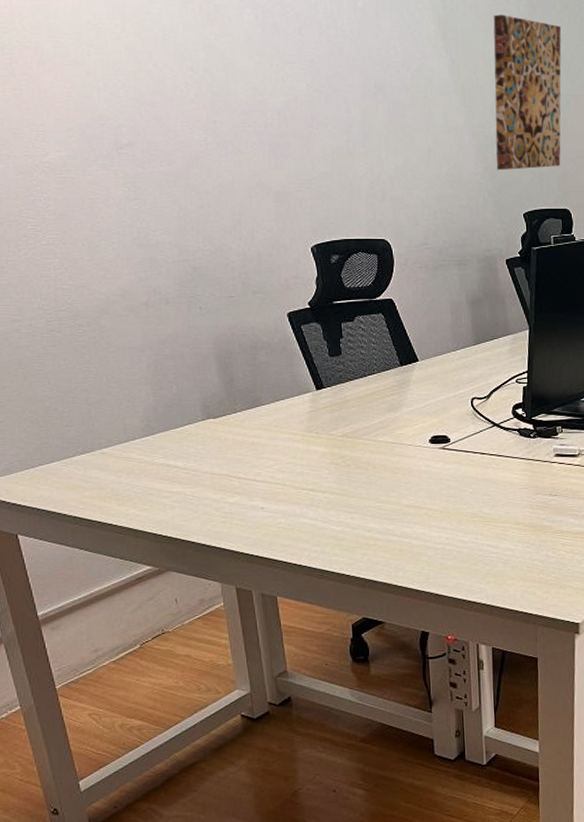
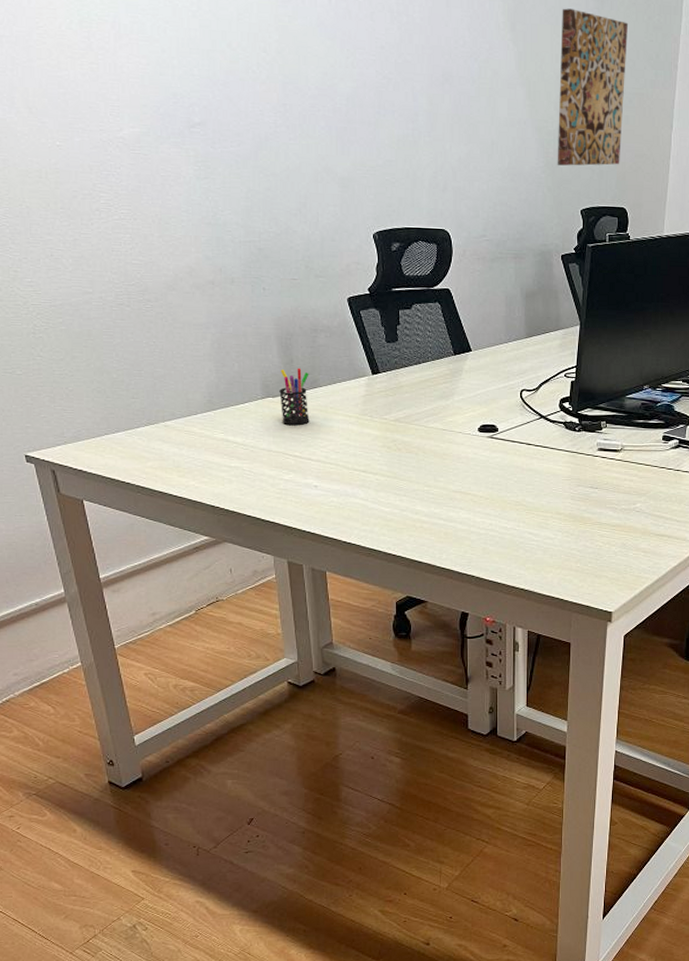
pen holder: none [220,386,253,446] -> present [279,367,310,425]

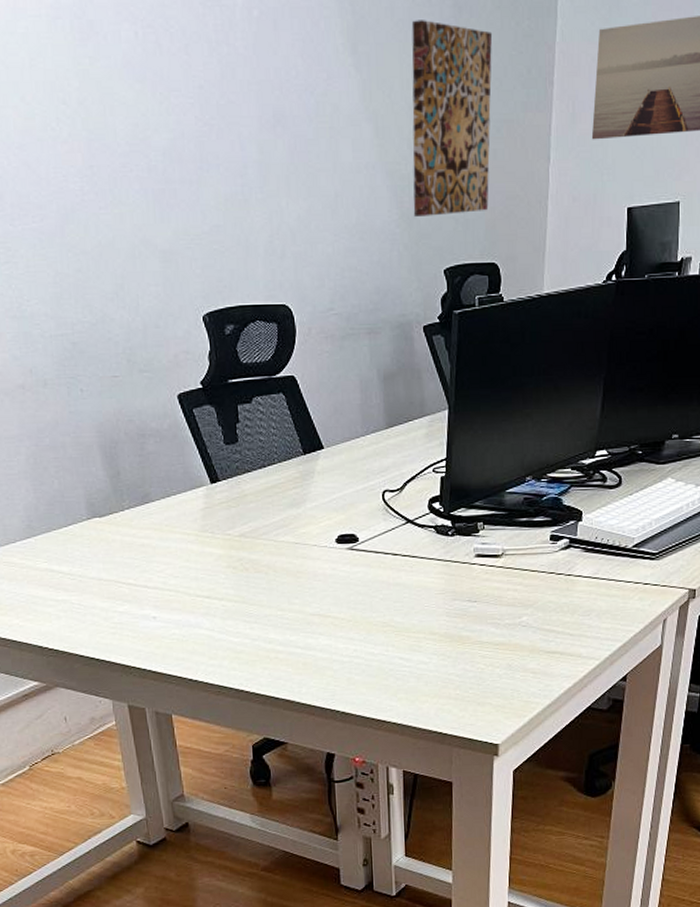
pen holder: present [279,367,310,425] -> none [106,480,143,548]

